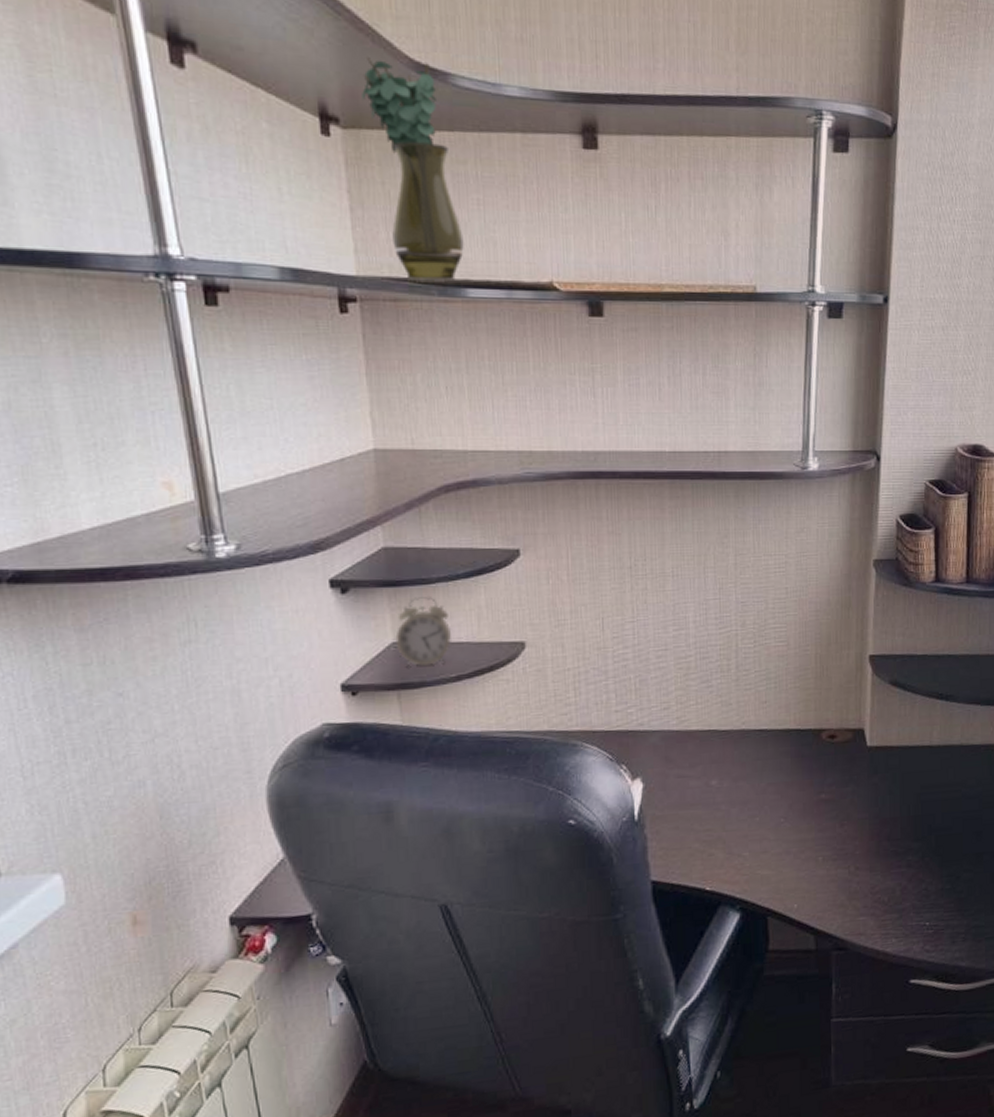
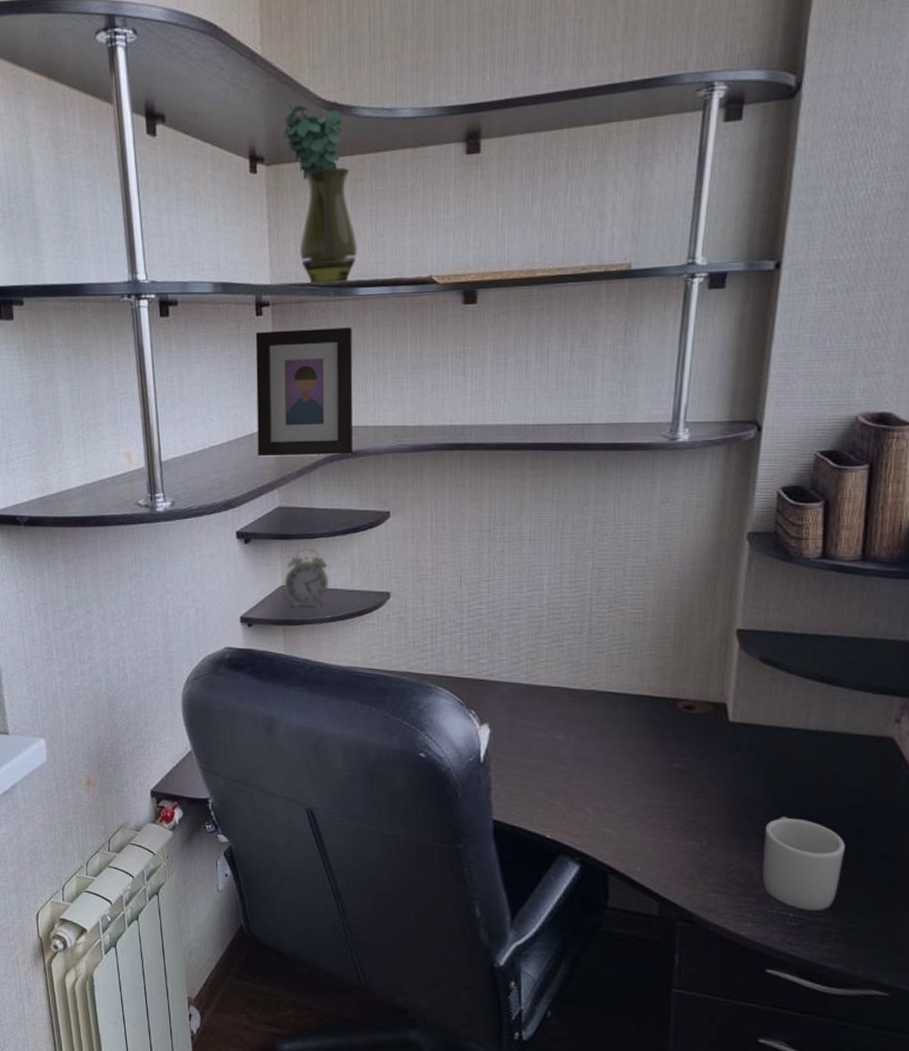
picture frame: none [340,332,473,487] -> present [255,327,354,457]
mug: none [901,831,967,918] -> present [762,816,845,912]

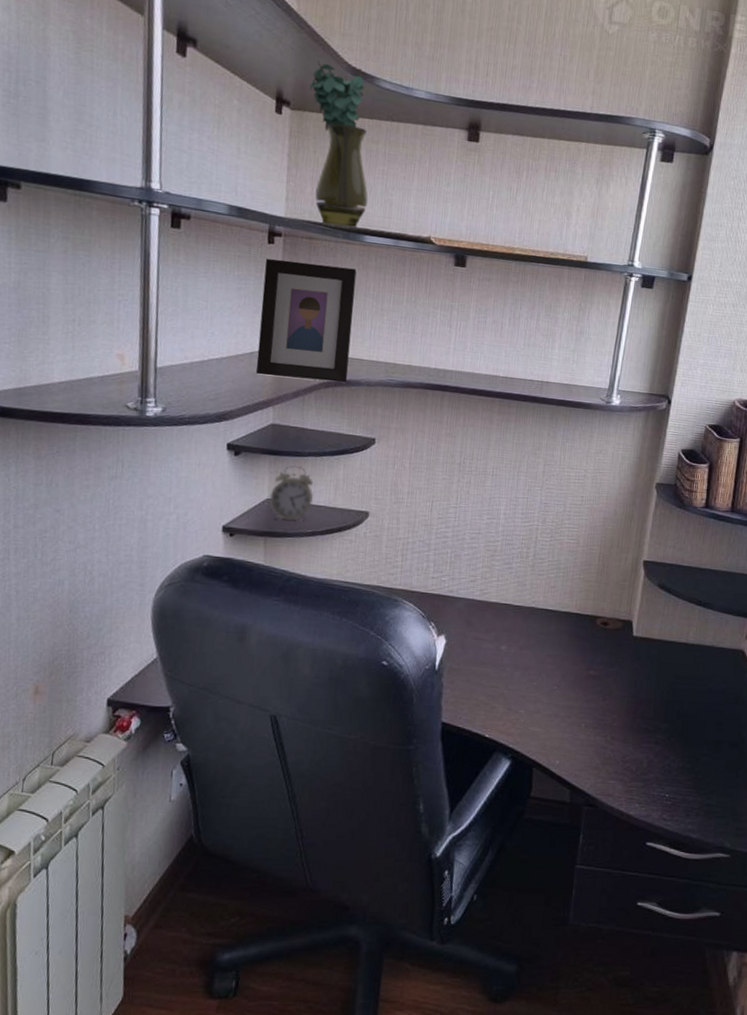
mug: present [762,816,845,912] -> none [648,714,708,792]

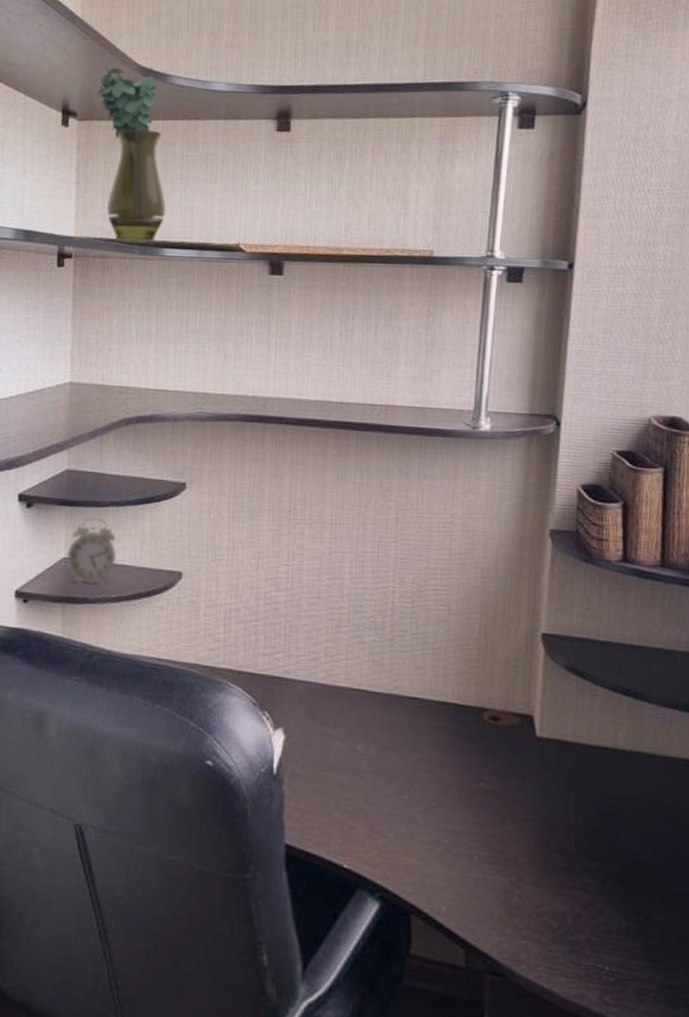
picture frame: present [256,259,357,383] -> none [48,283,156,419]

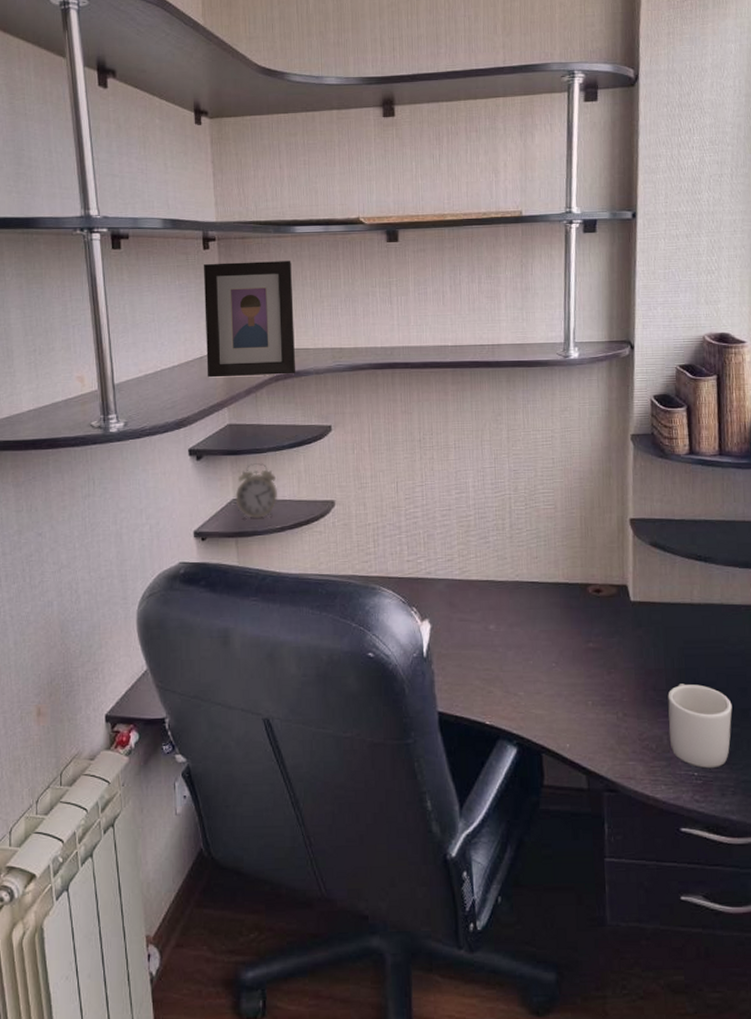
picture frame: none [48,283,156,419] -> present [203,261,296,378]
vase: present [97,64,166,241] -> none [224,66,294,222]
mug: none [575,849,660,965] -> present [667,683,733,769]

